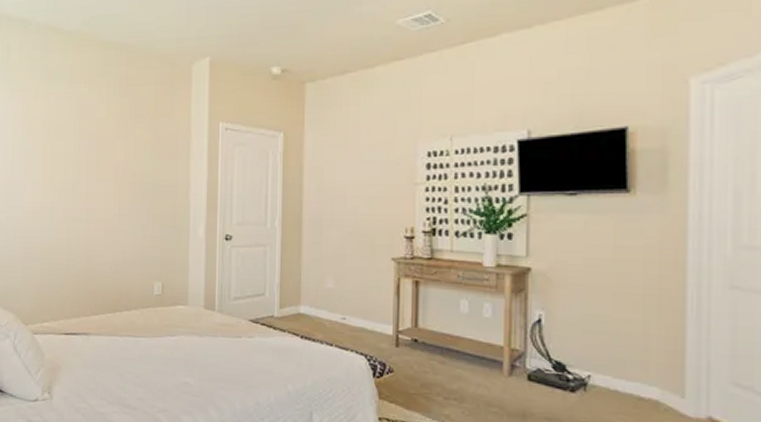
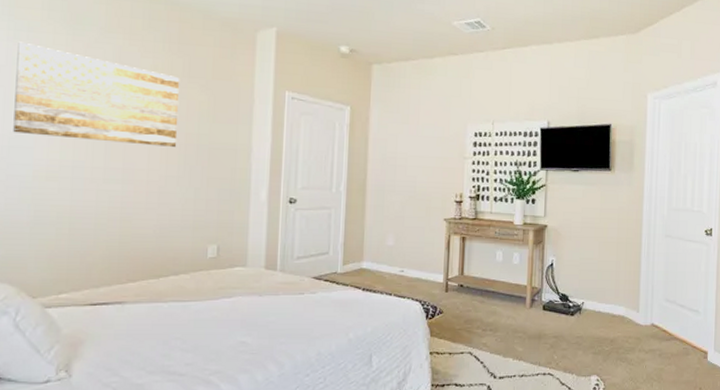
wall art: none [10,100,129,186] -> present [13,41,180,147]

